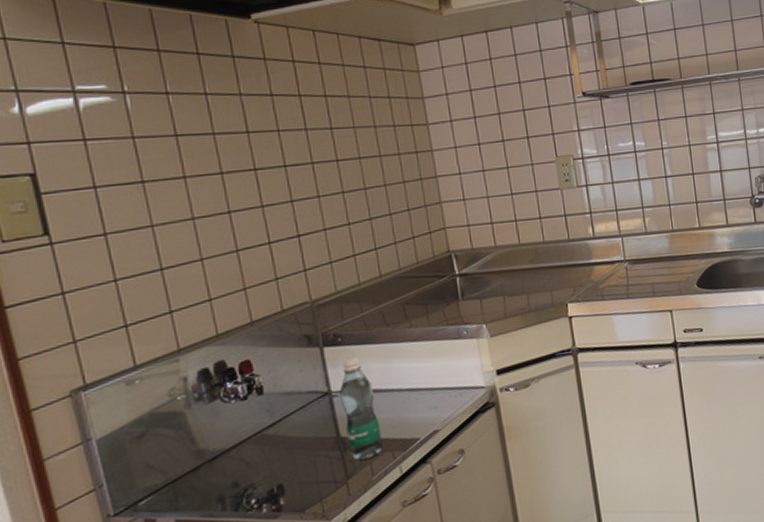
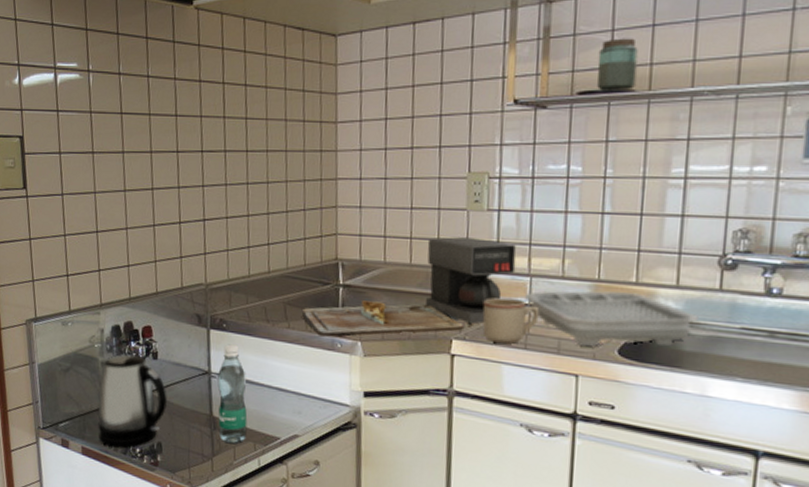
kettle: none [186,395,283,508] -> present [97,354,167,448]
cutting board: none [422,277,575,328] -> present [302,300,463,337]
coffee maker: none [531,211,609,289] -> present [426,236,517,326]
mug: none [587,257,634,299] -> present [482,297,540,344]
dish rack: none [620,236,746,285] -> present [525,290,699,346]
peanut butter: none [639,39,672,81] -> present [597,38,638,91]

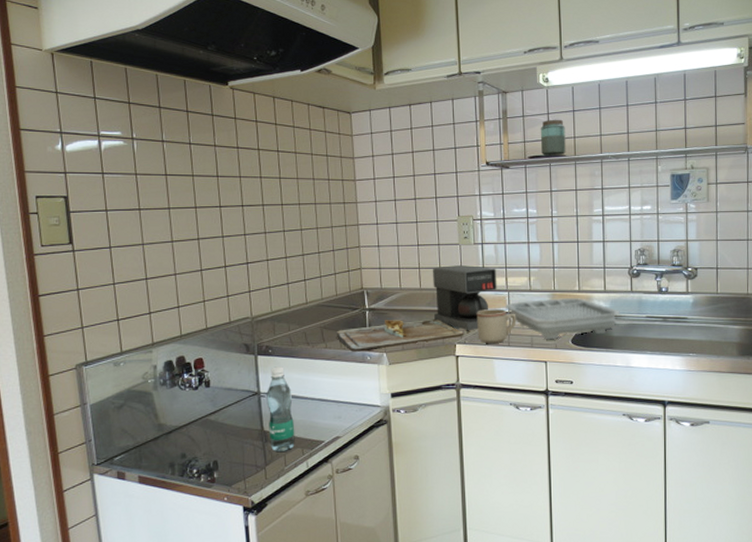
kettle: present [97,354,167,448] -> none [153,385,221,471]

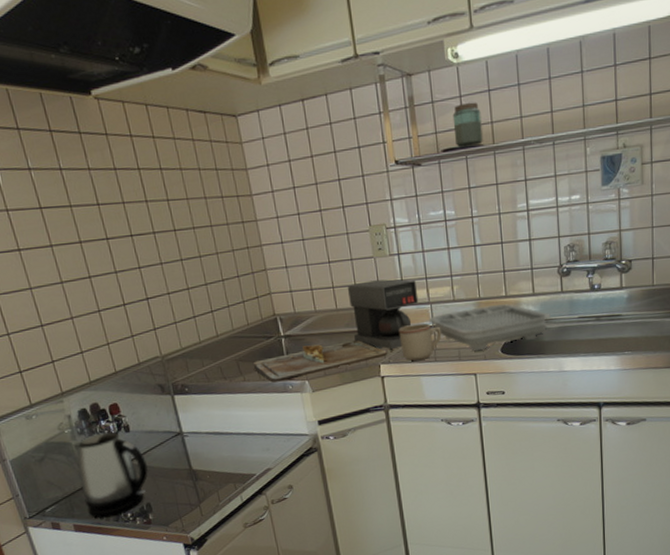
kettle: none [153,385,221,471] -> present [73,431,148,517]
bottle: present [266,366,295,453] -> none [189,404,226,490]

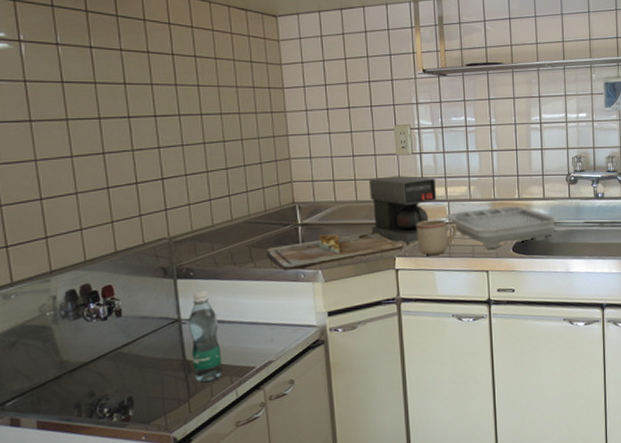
kettle: present [73,431,148,517] -> none [53,316,135,413]
bottle: none [189,404,226,490] -> present [188,290,222,383]
peanut butter: present [452,102,484,147] -> none [477,26,504,64]

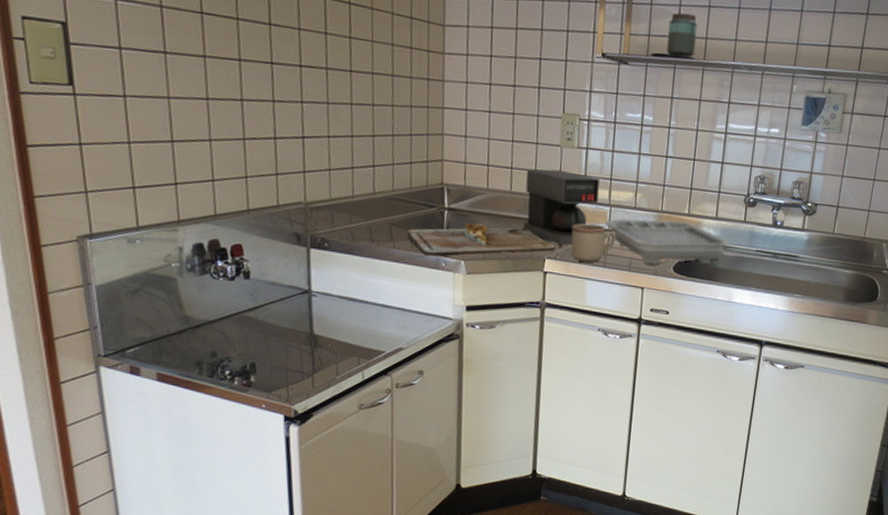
bottle: present [188,290,222,383] -> none [318,263,351,360]
peanut butter: none [477,26,504,64] -> present [667,13,698,58]

